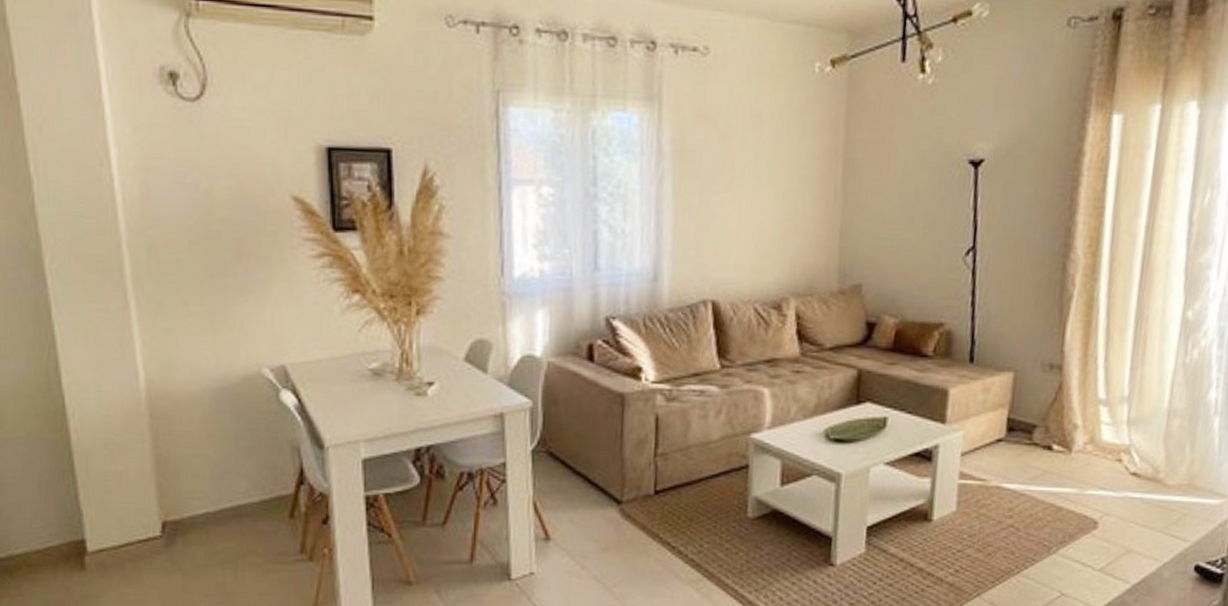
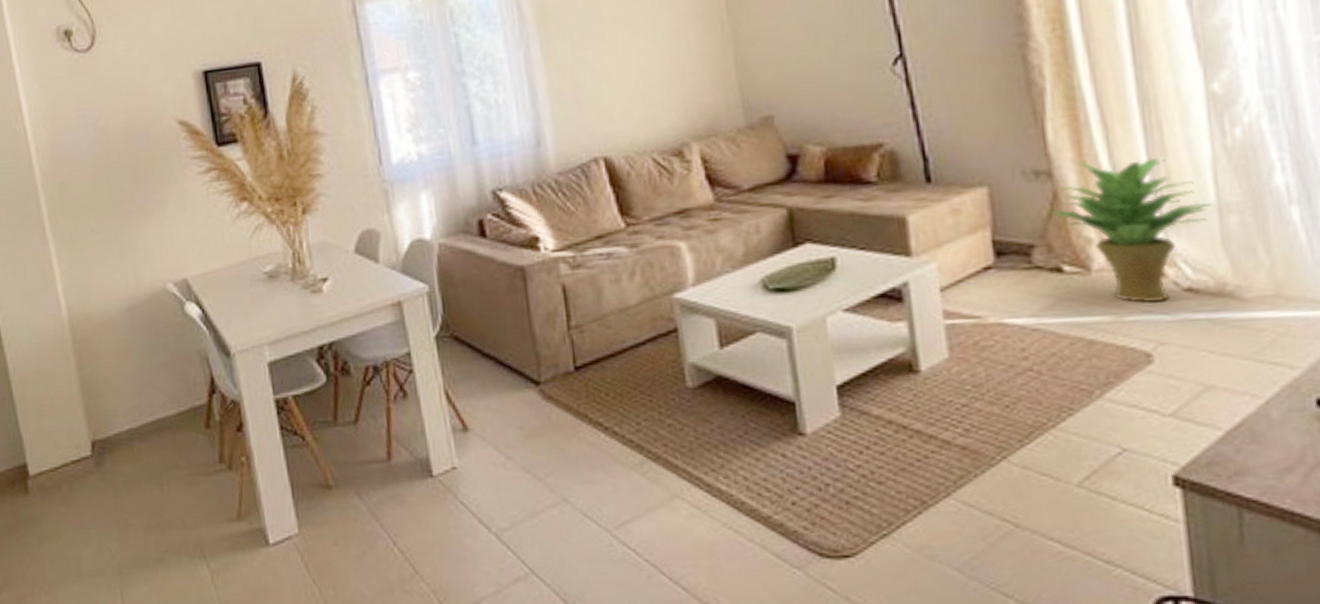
potted plant: none [1052,360,1165,481] -> present [1048,158,1213,302]

